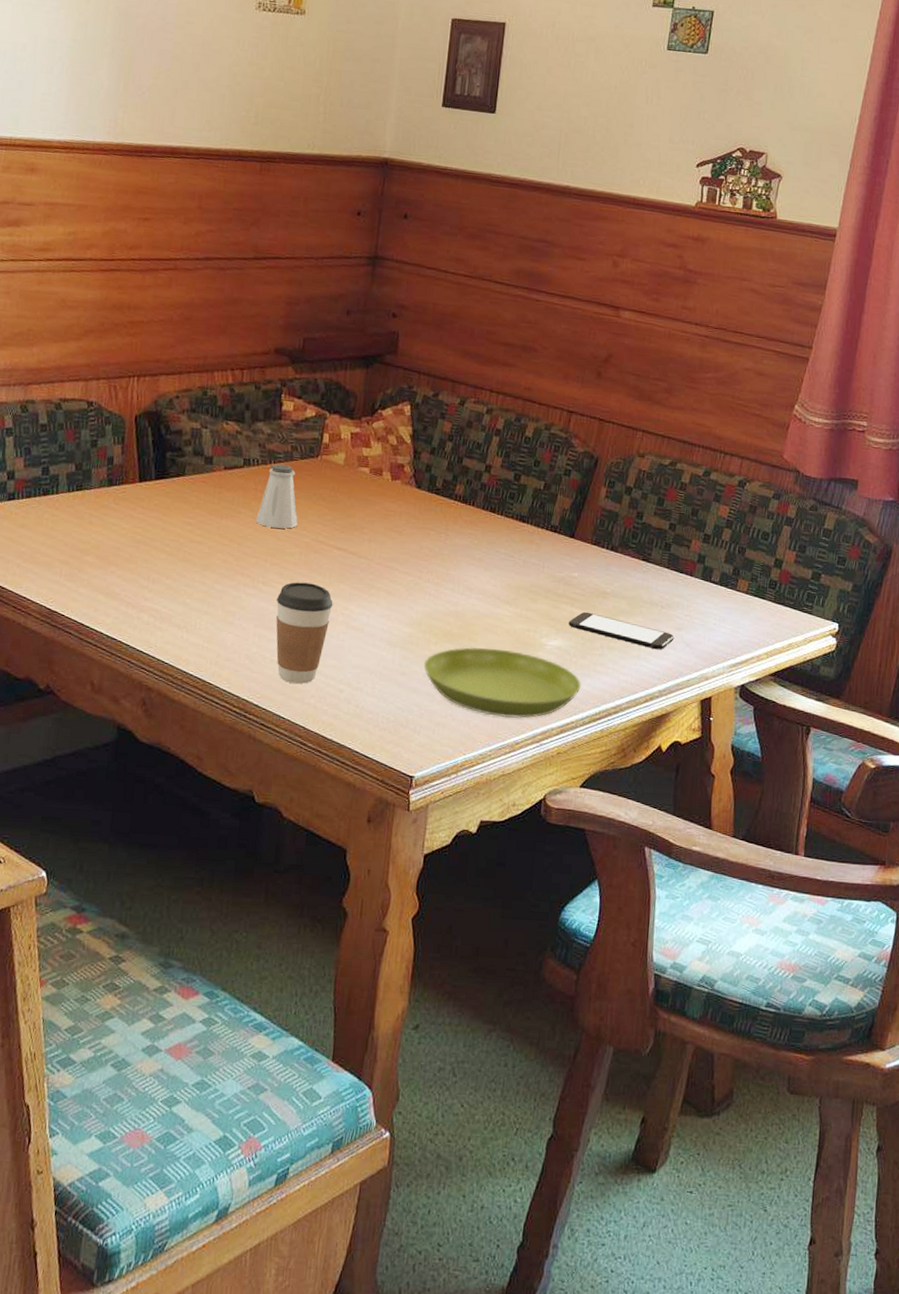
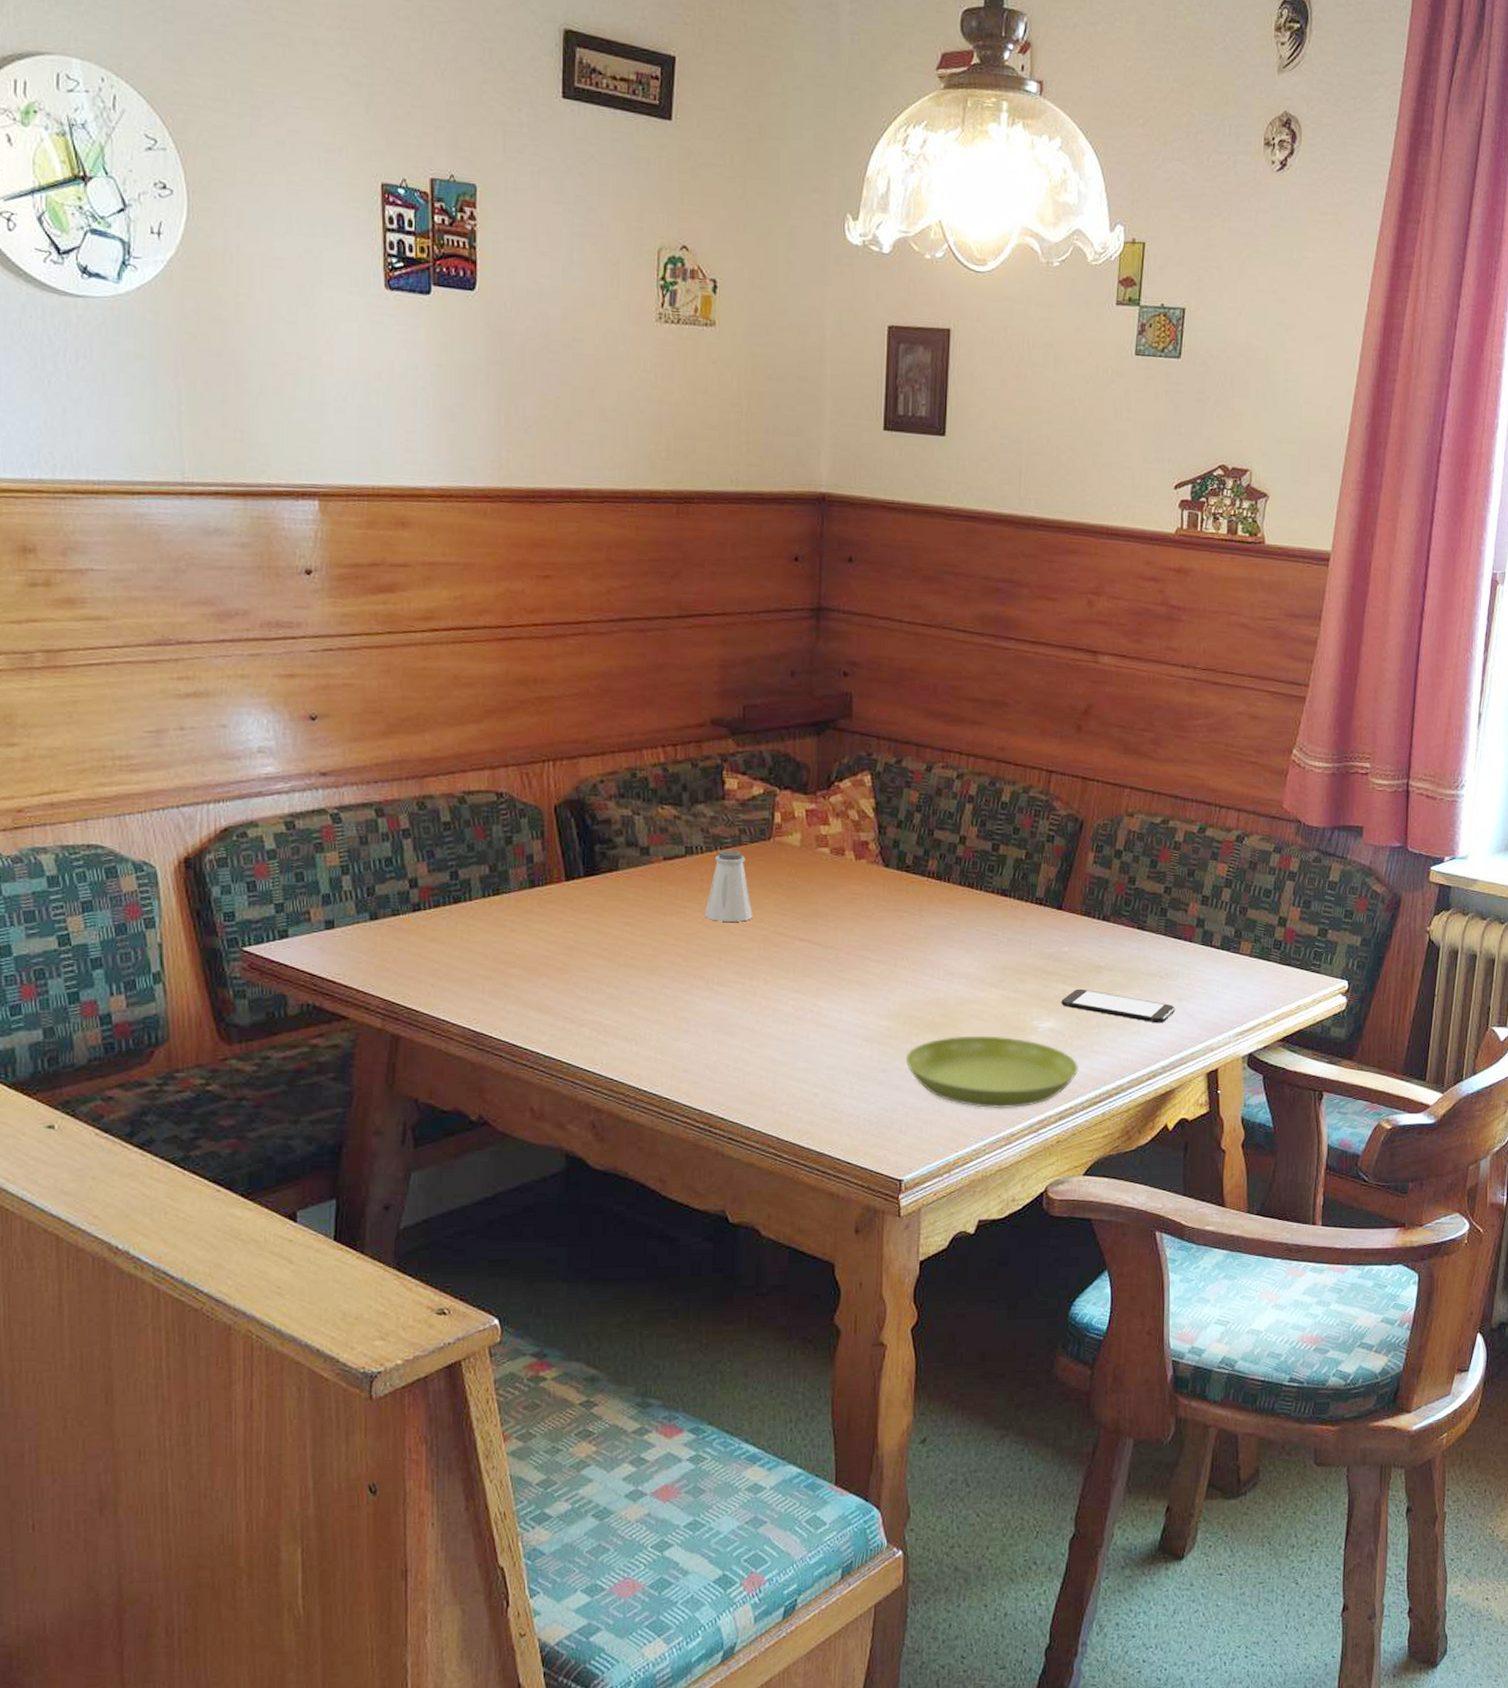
coffee cup: present [276,582,333,684] -> none [734,980,800,1091]

